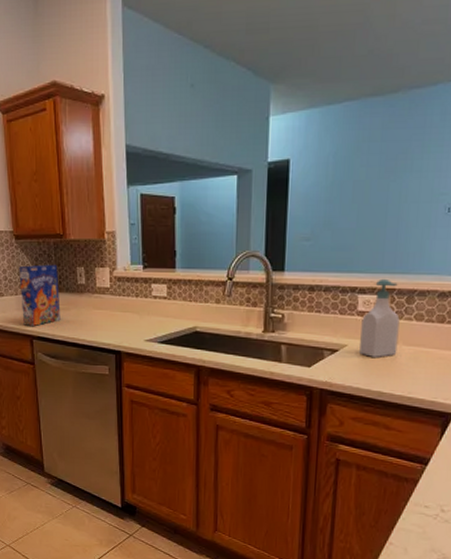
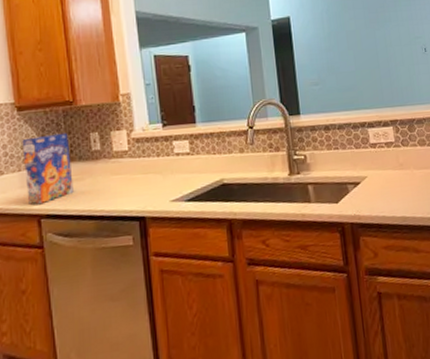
soap bottle: present [359,278,400,358] -> none [375,111,411,186]

